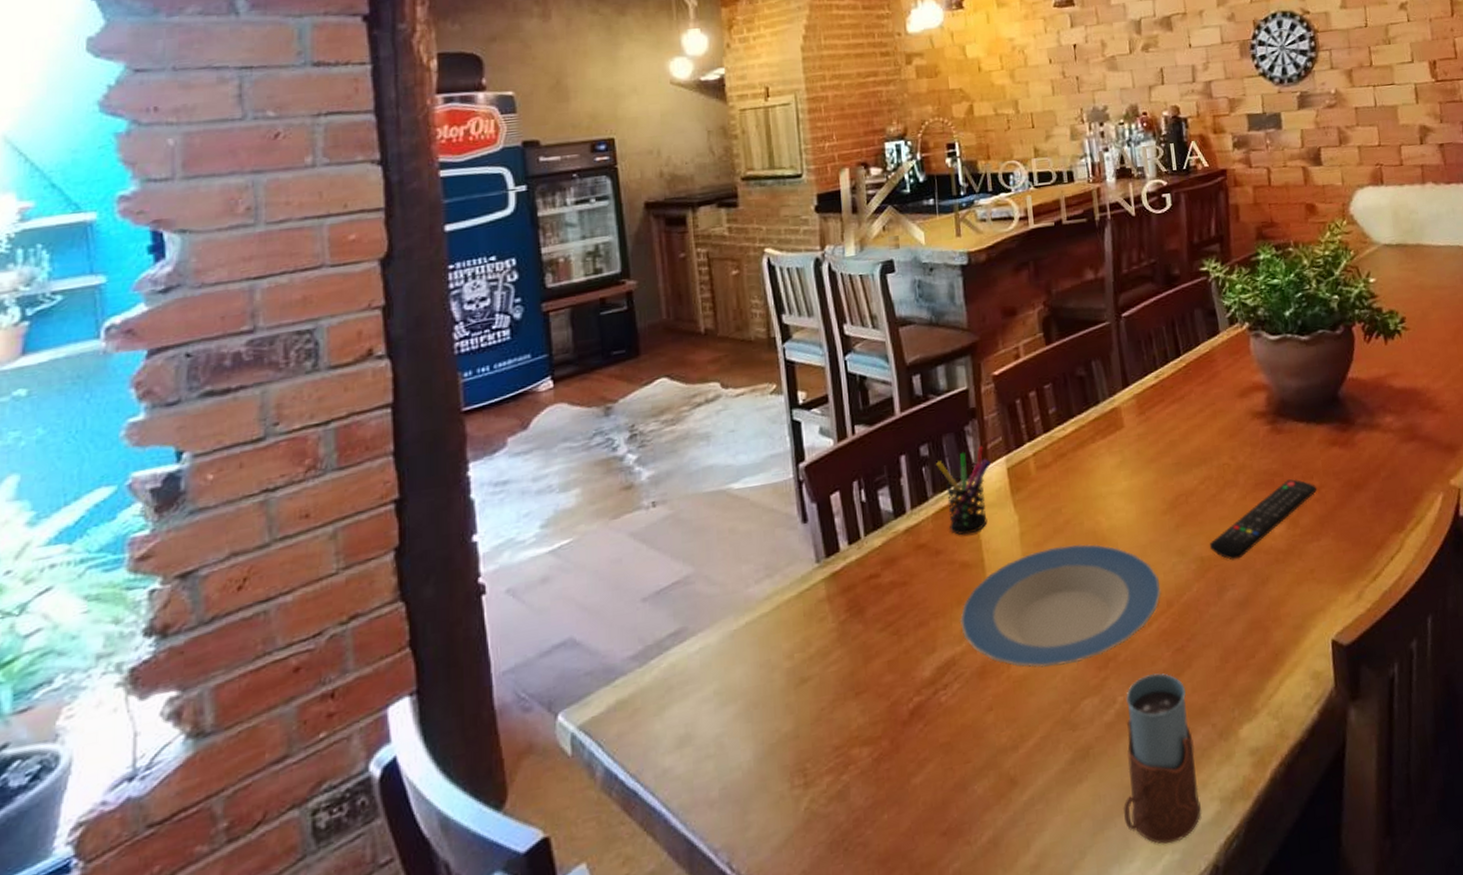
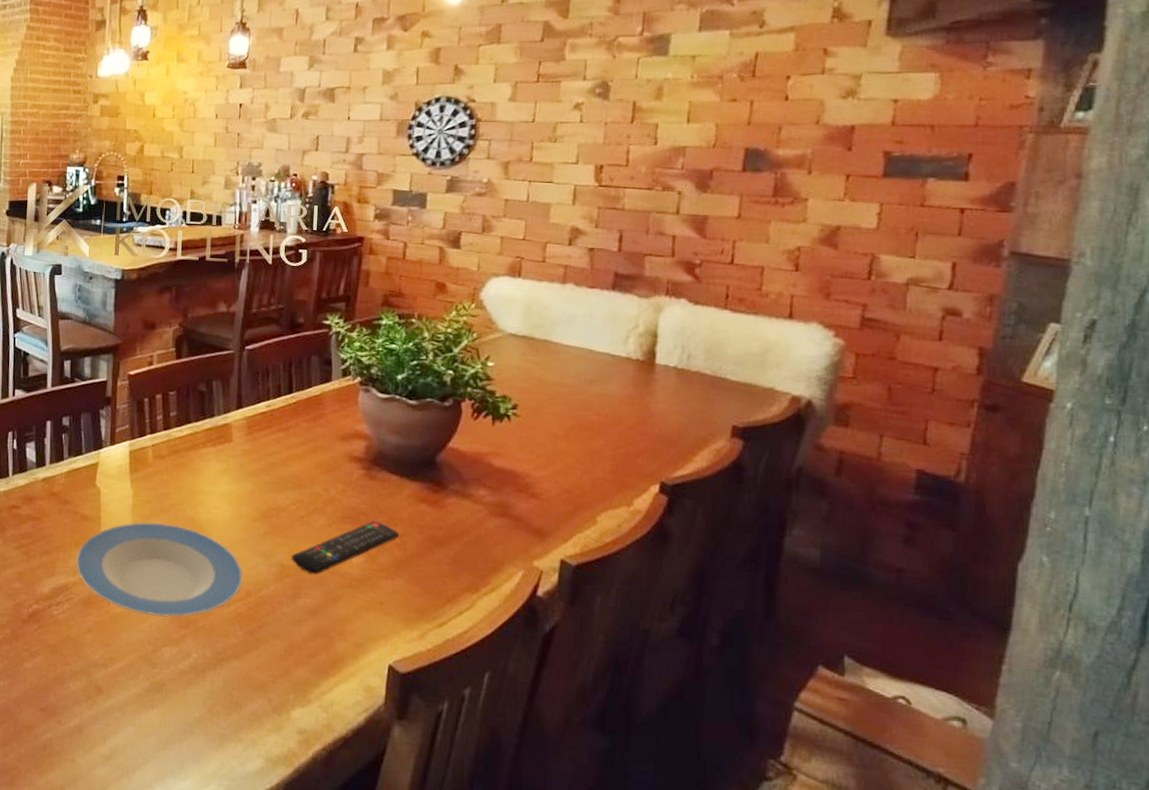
pen holder: present [936,446,991,535] -> none [74,428,117,495]
drinking glass: present [1122,673,1201,844] -> none [183,644,251,779]

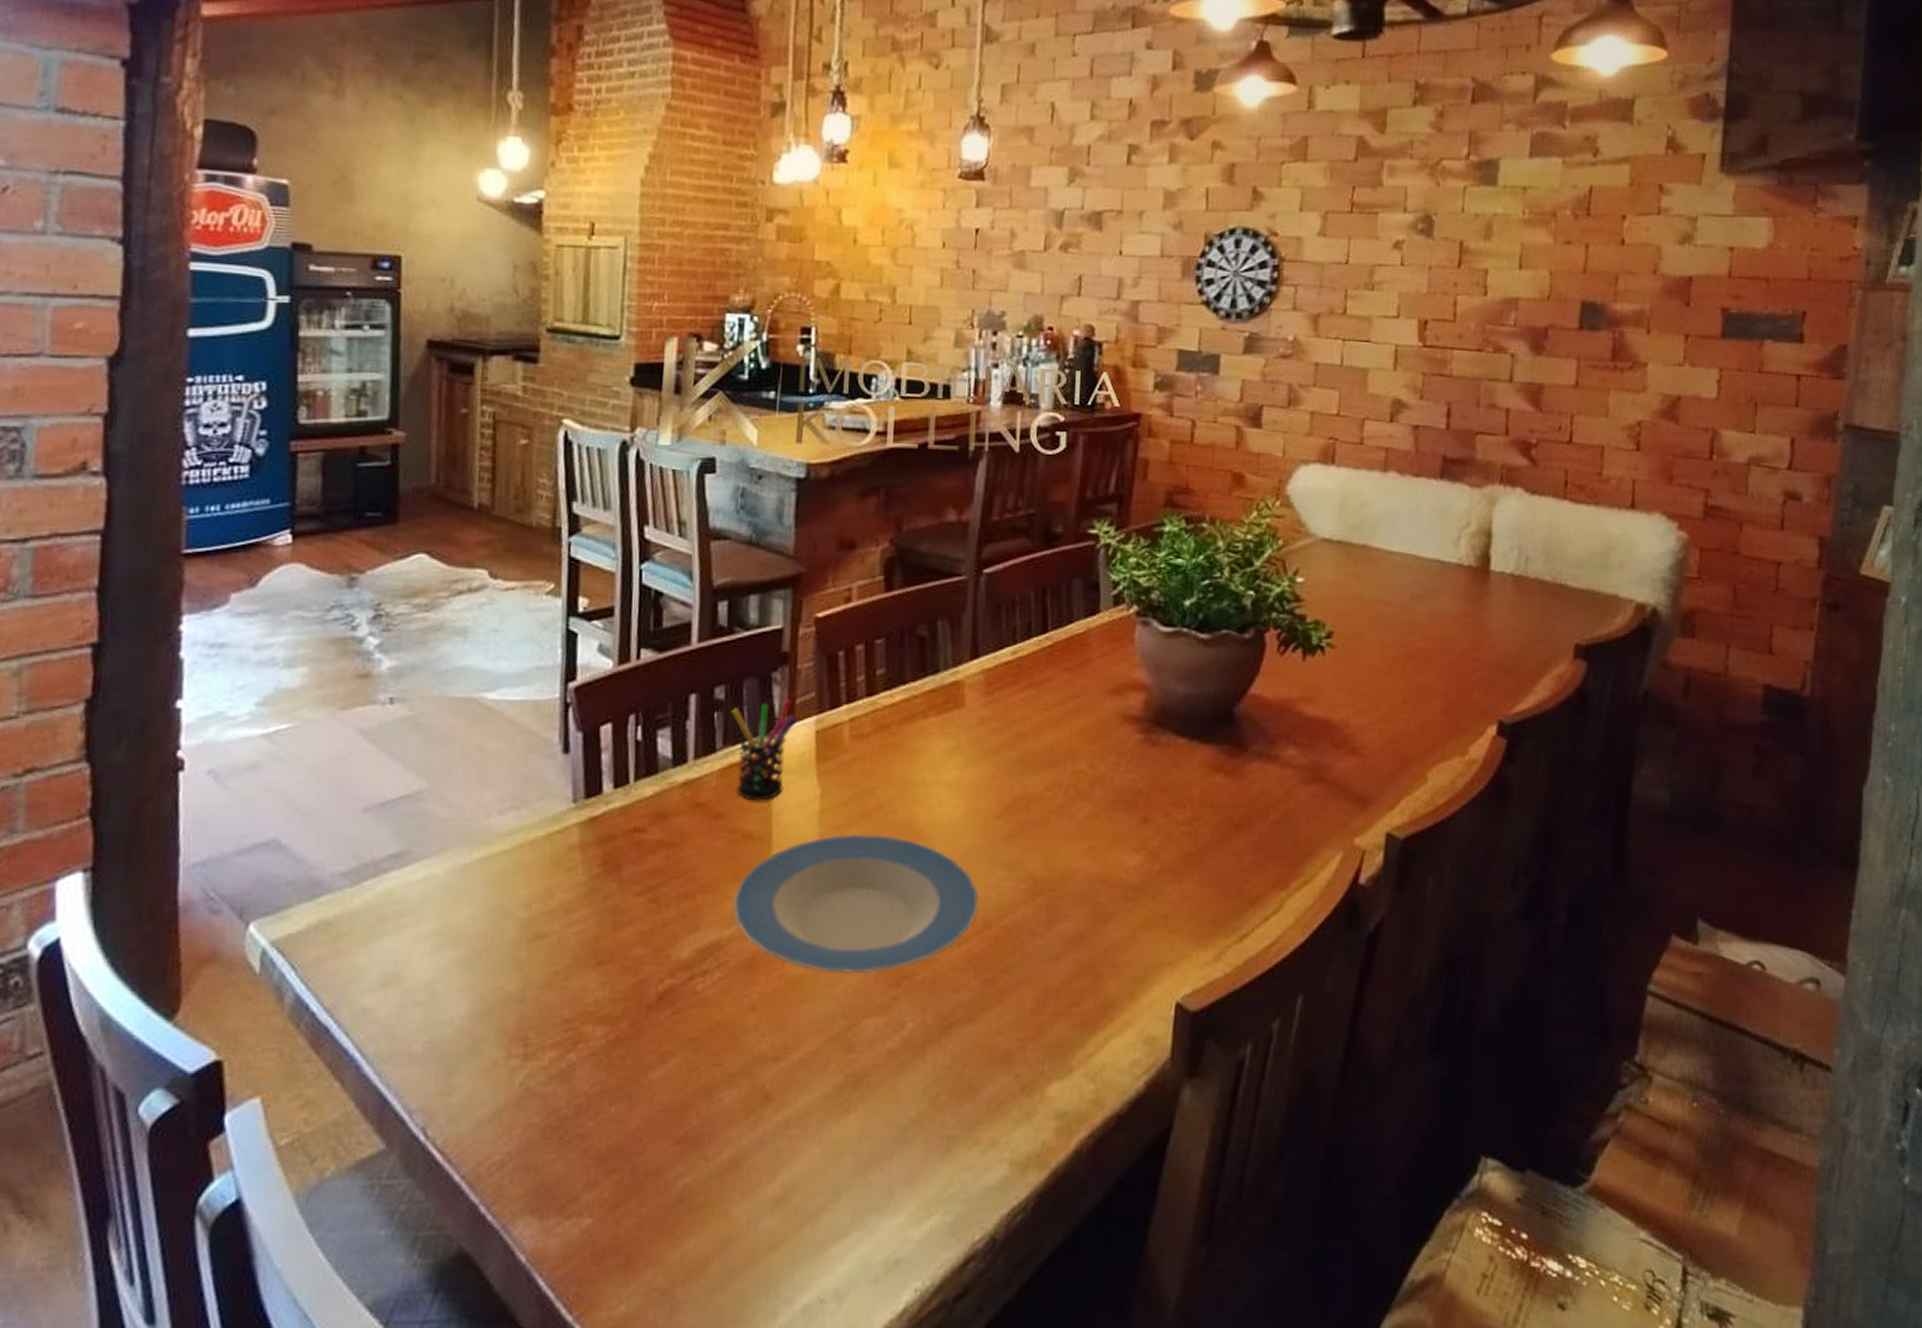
pen holder: none [74,428,117,495] -> present [732,699,797,801]
remote control: present [291,521,400,575] -> none [1045,804,1189,887]

